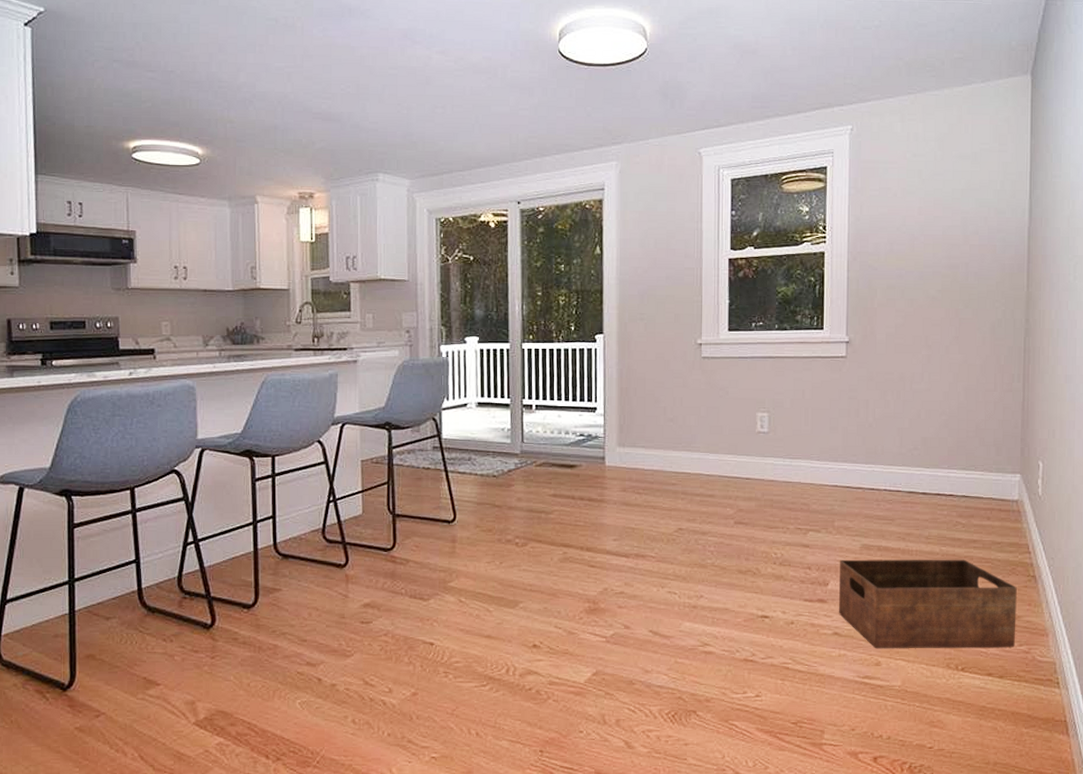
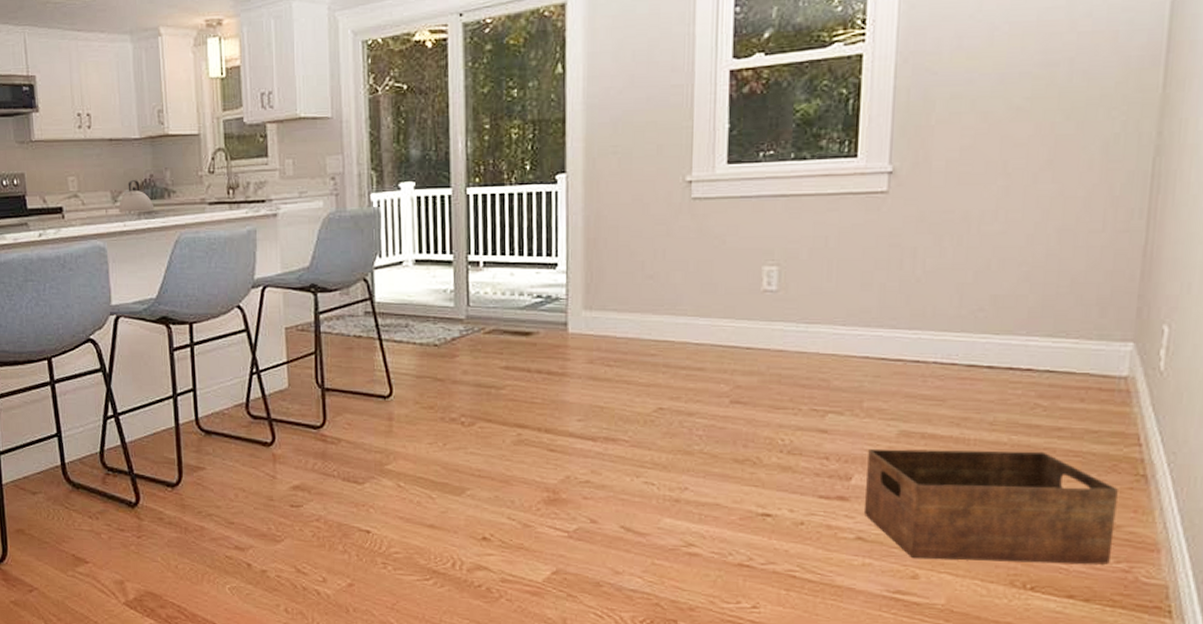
kettle: none [209,327,244,355] -> present [119,180,155,212]

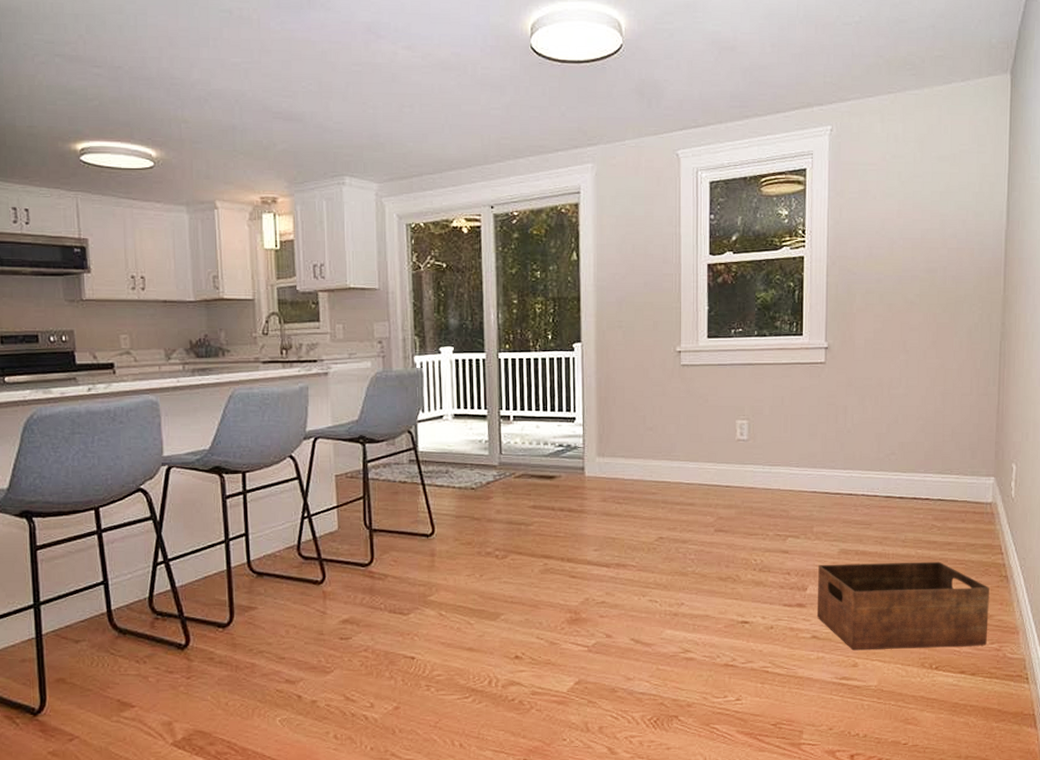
kettle: present [119,180,155,212] -> none [172,339,209,369]

